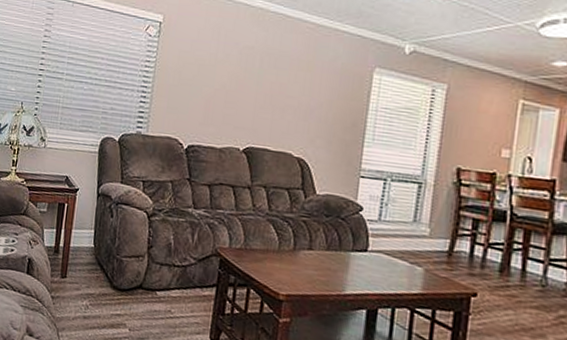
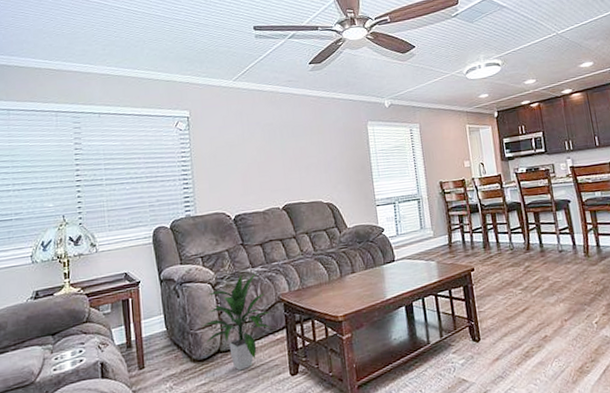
indoor plant: none [129,213,203,316] -> present [202,273,272,371]

